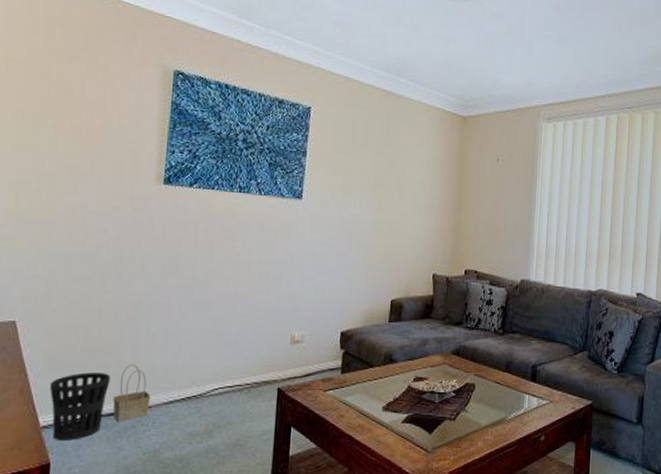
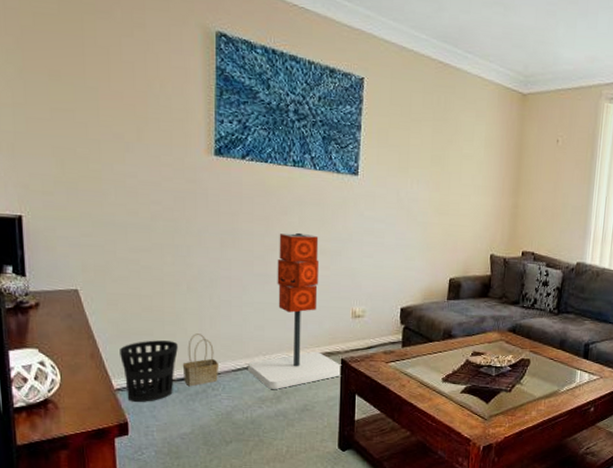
speaker: none [180,257,277,423] -> present [248,232,341,389]

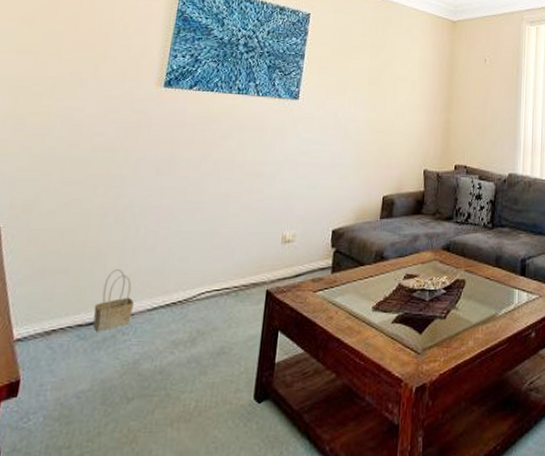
wastebasket: present [120,340,178,402] -> none [25,279,94,354]
speaker: present [248,232,341,389] -> none [165,157,266,330]

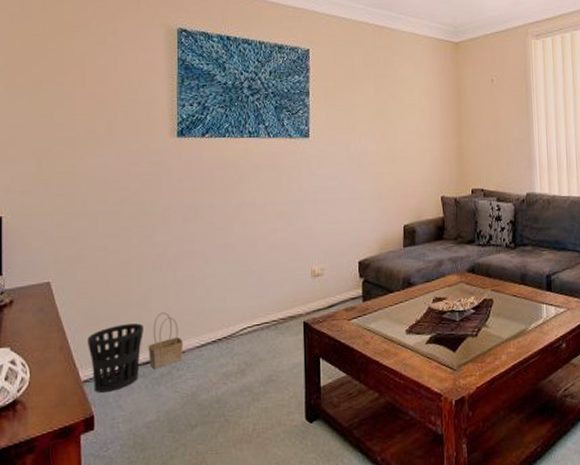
wastebasket: none [25,279,94,354] -> present [88,323,143,393]

